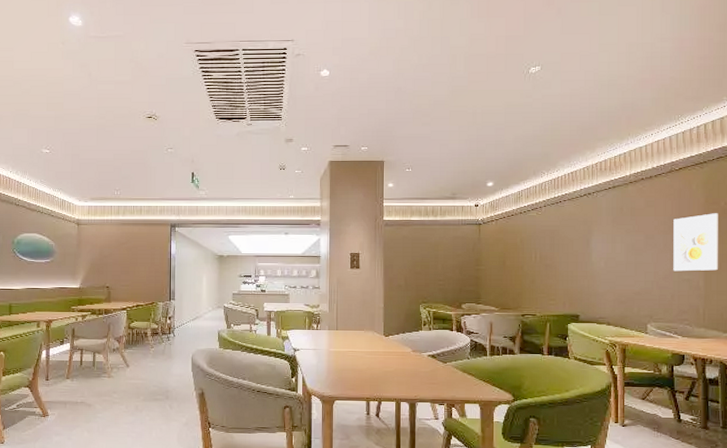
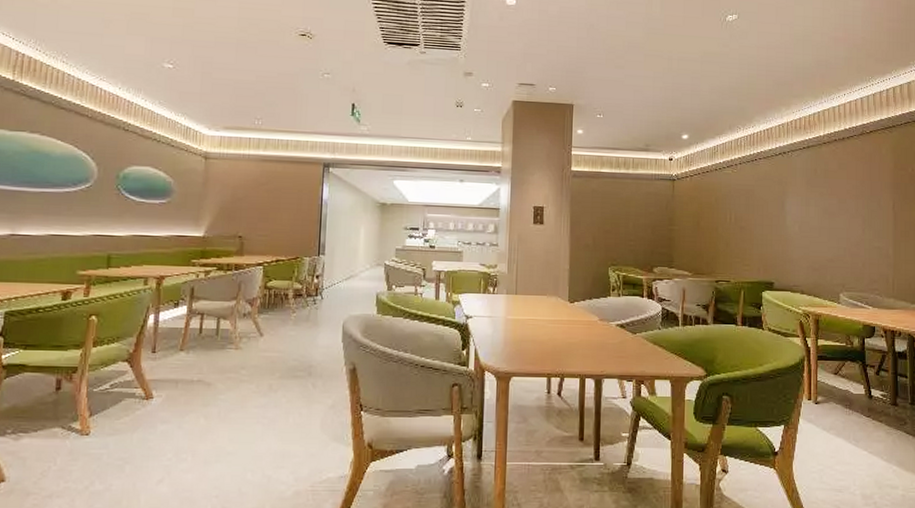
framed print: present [673,213,718,272] -> none [864,179,906,239]

